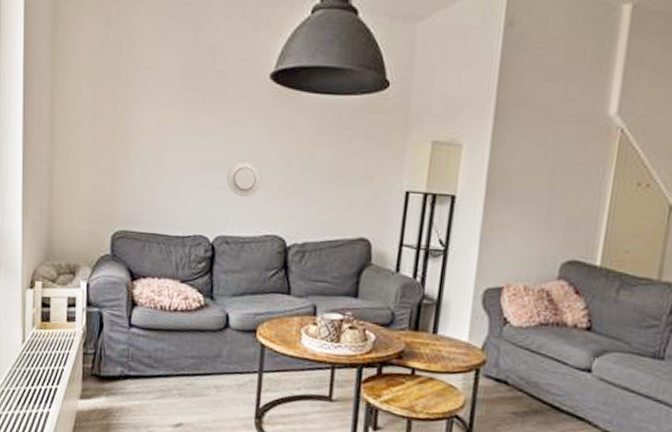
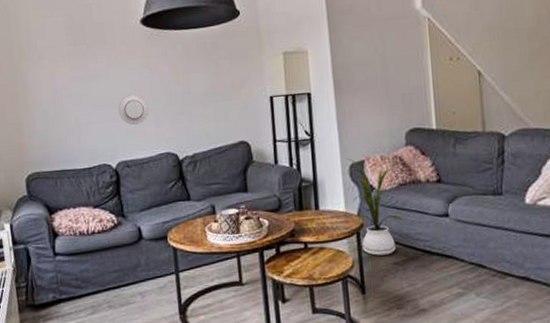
house plant: none [479,281,536,402] -> present [347,158,404,256]

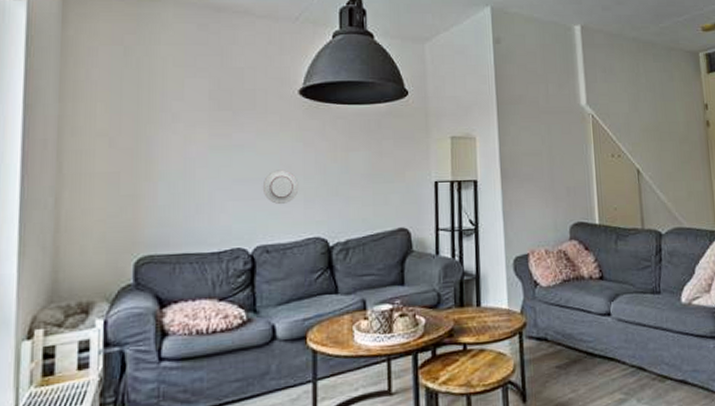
house plant: present [347,158,404,256] -> none [512,251,567,359]

